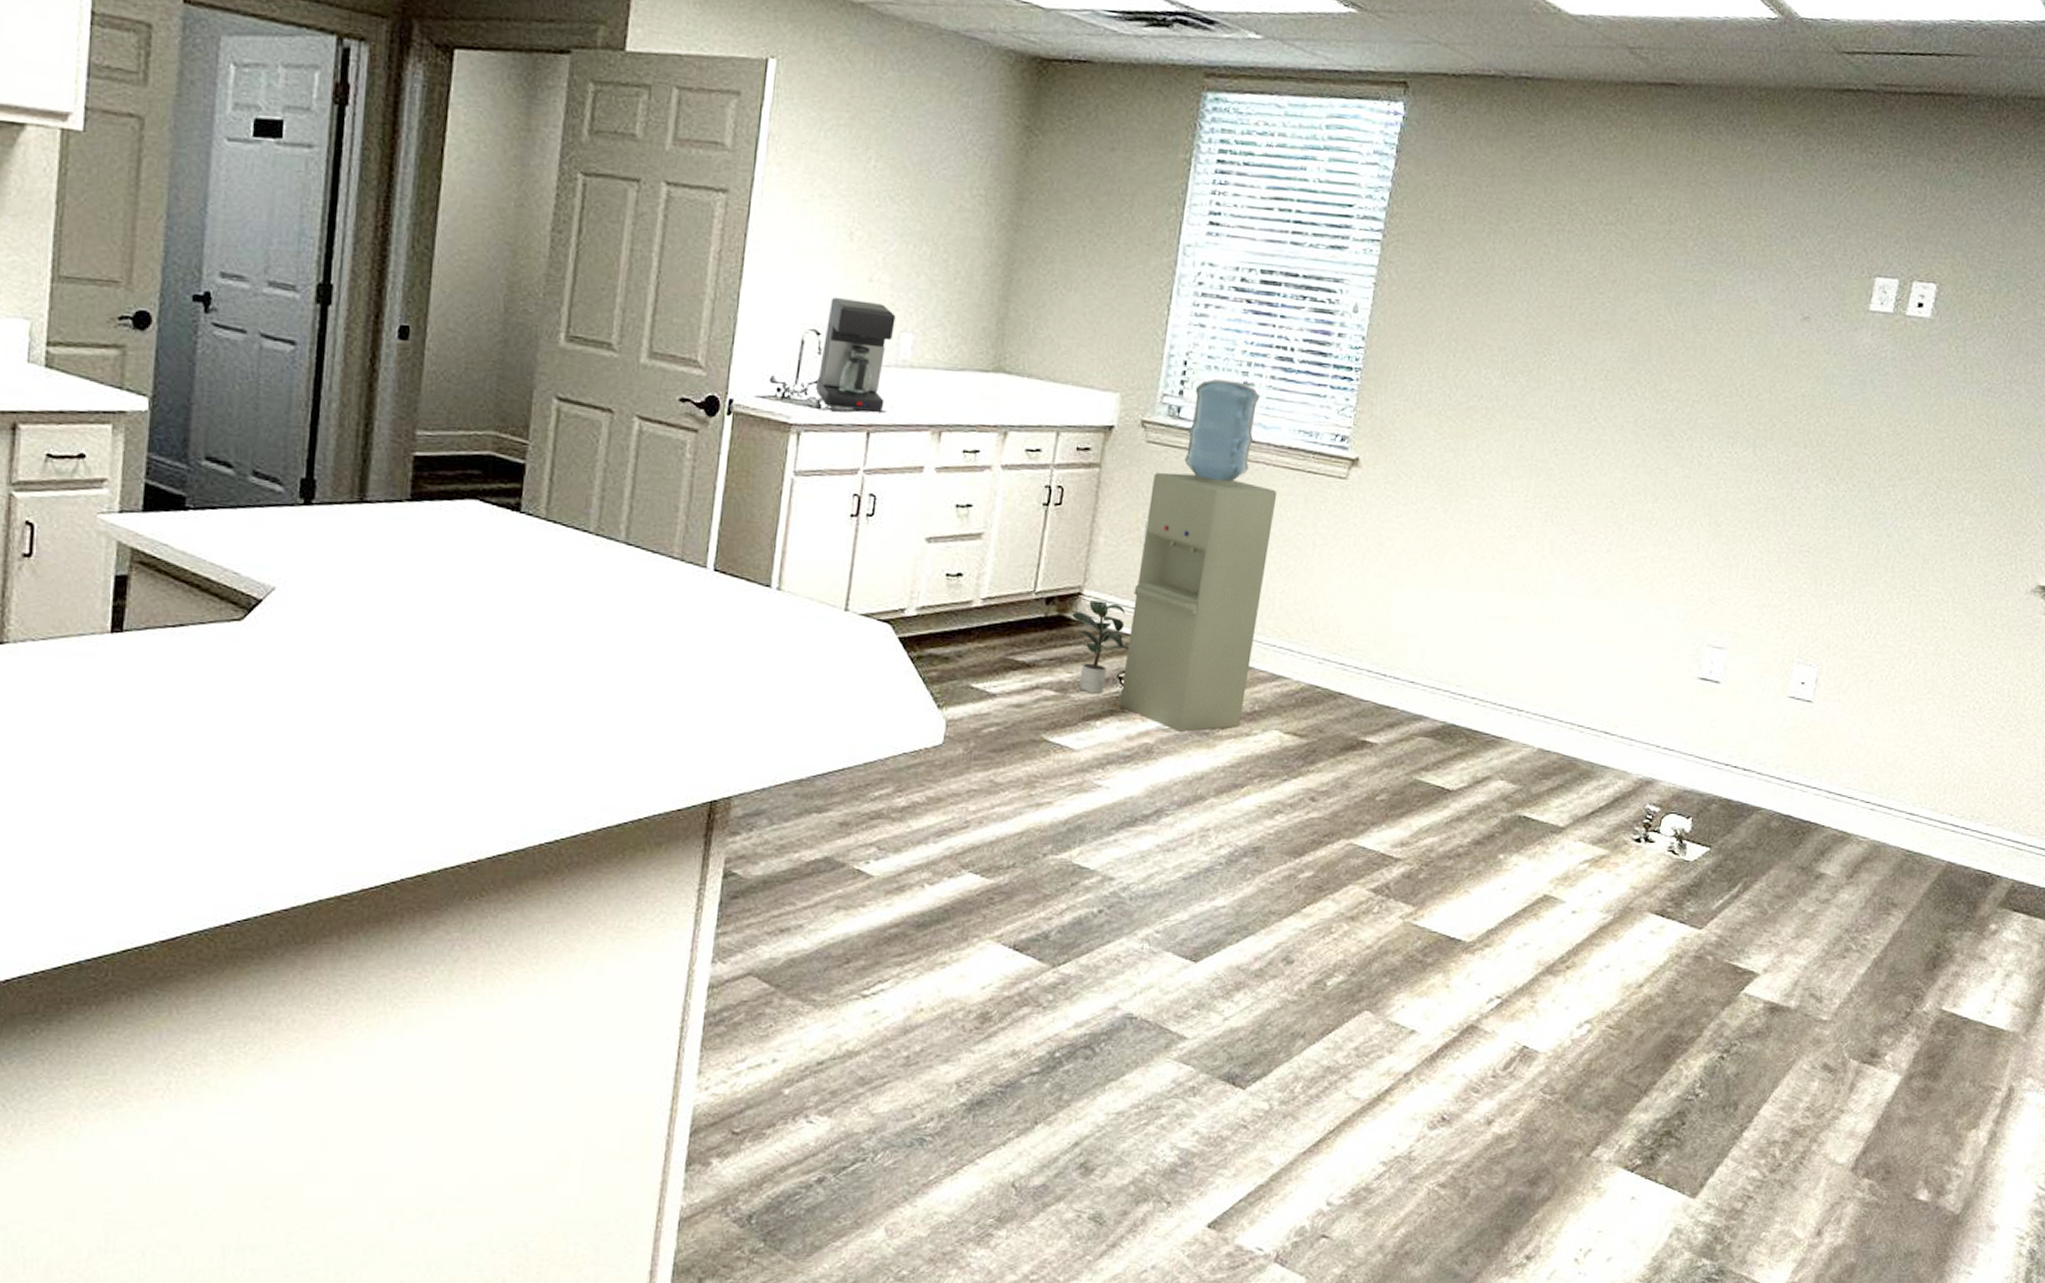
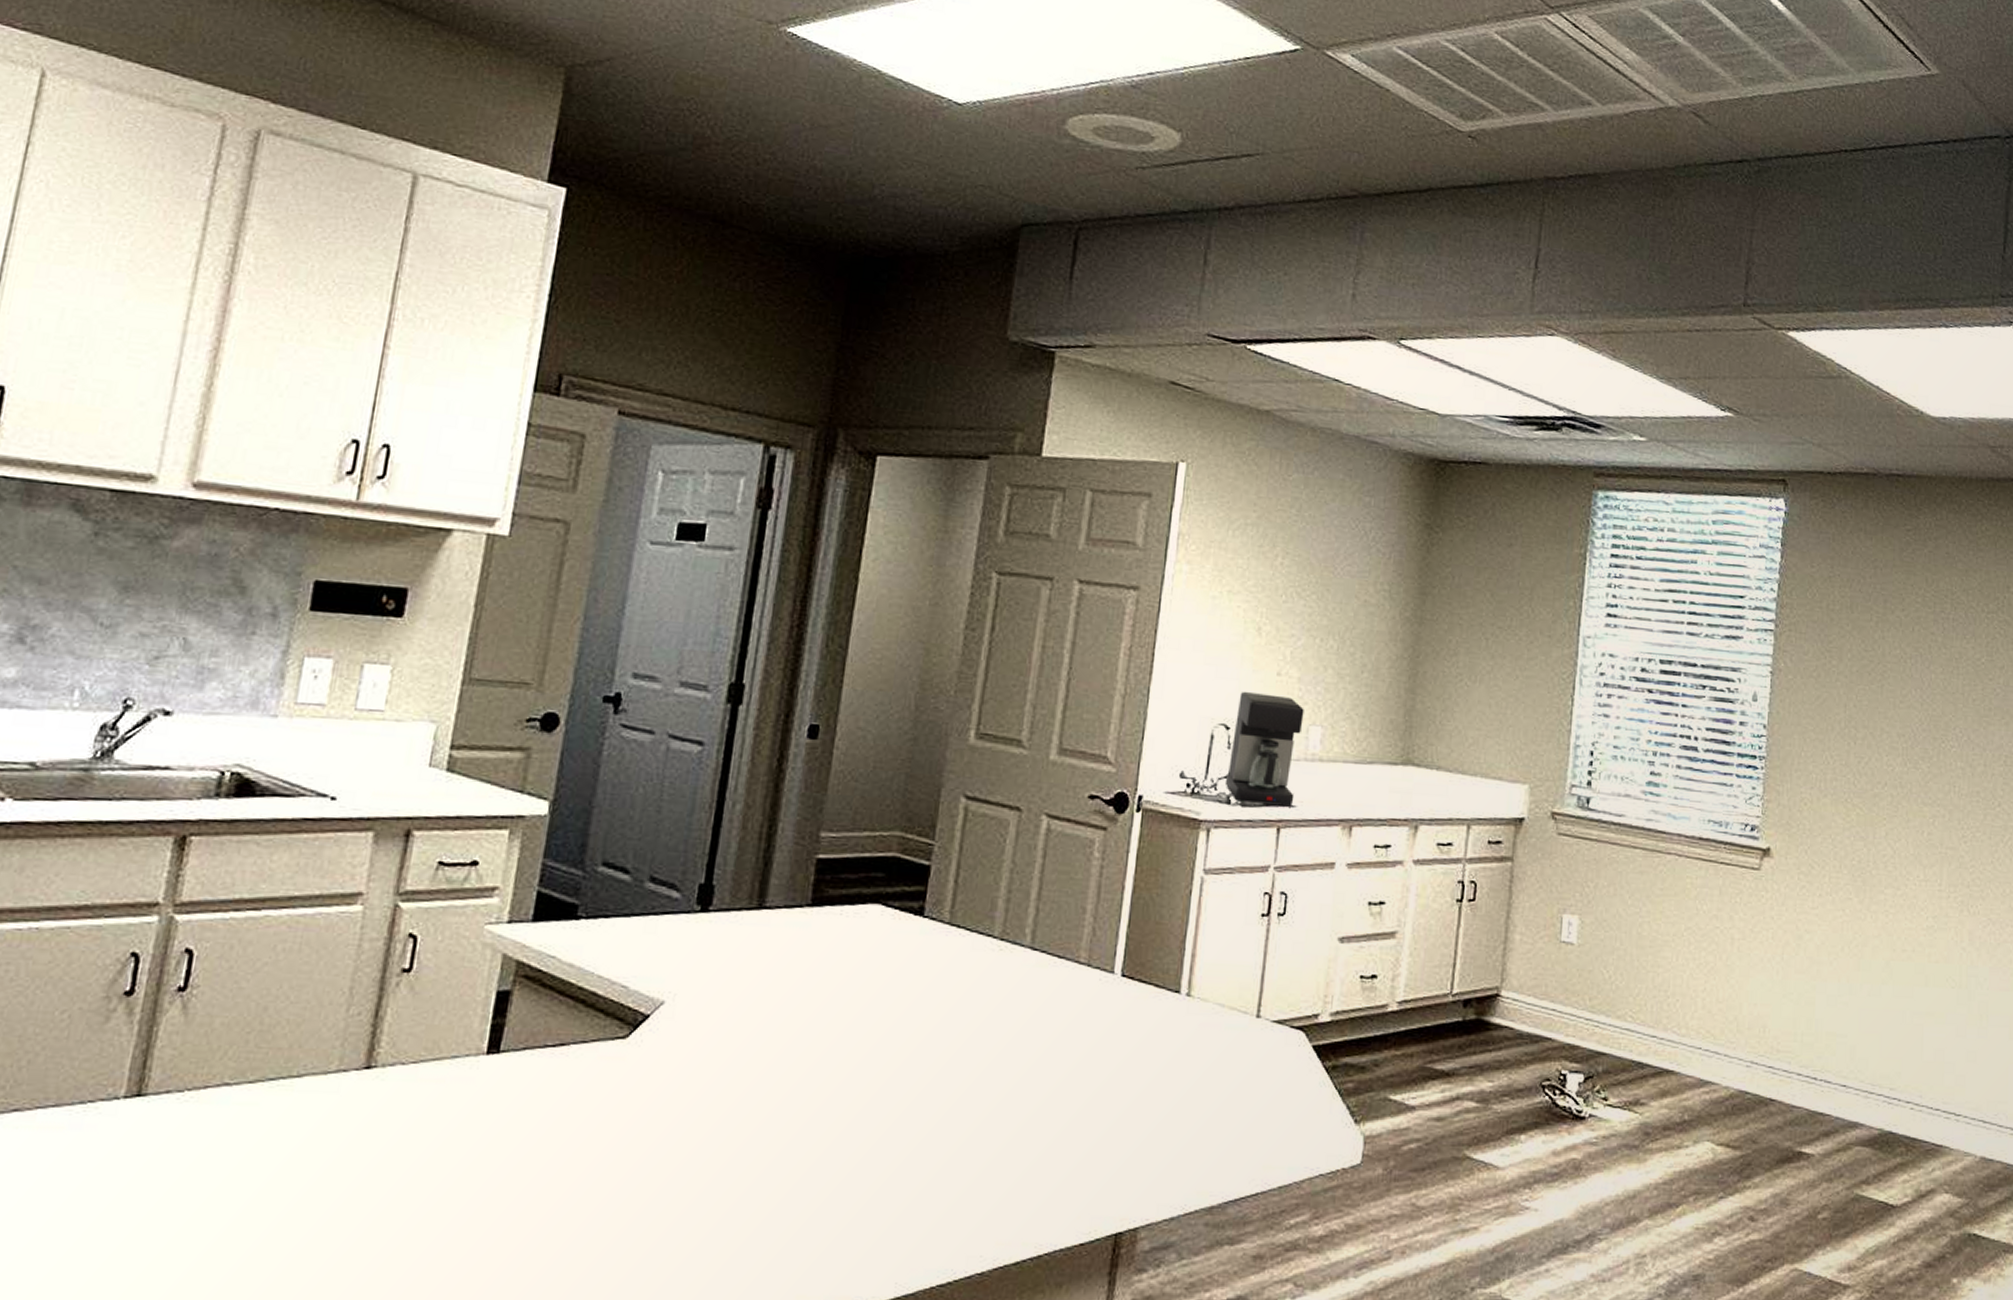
potted plant: present [1071,600,1129,694] -> none [1489,1002,1551,1105]
water cooler: present [1119,379,1277,732] -> none [1543,769,1692,1145]

